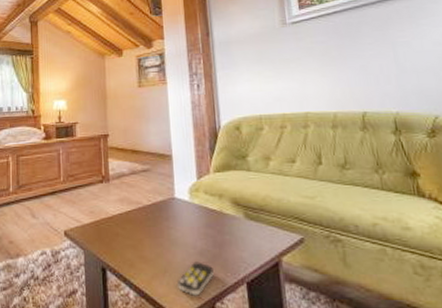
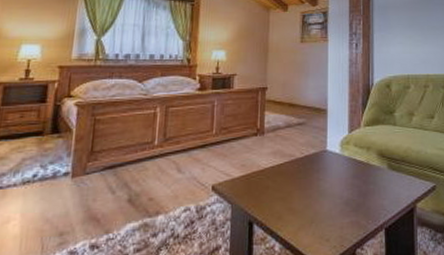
remote control: present [177,262,214,296] -> none [323,211,357,244]

